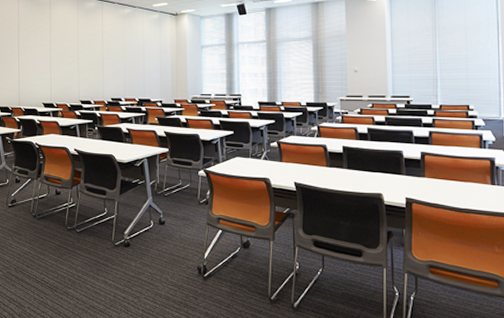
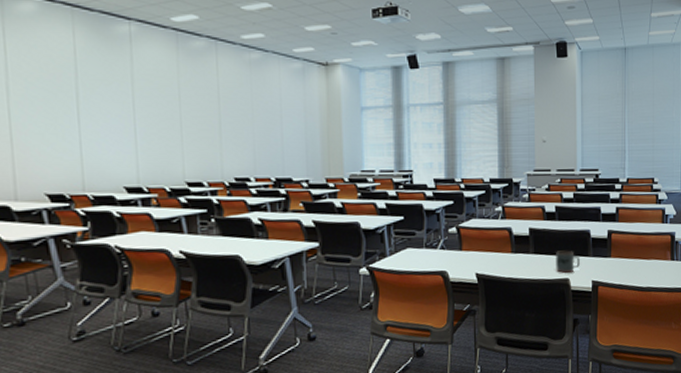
mug: none [369,168,394,188] -> present [556,250,581,273]

